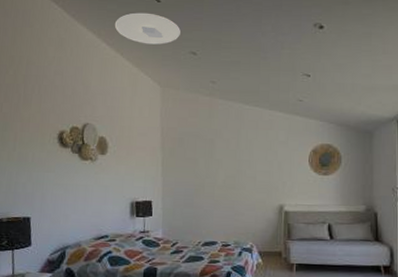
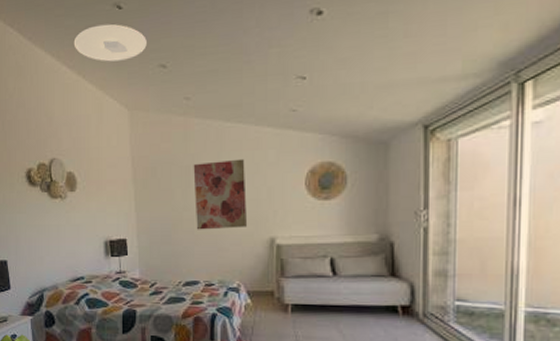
wall art: none [215,136,261,196] -> present [193,158,248,230]

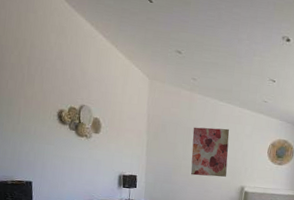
ceiling light: present [73,23,147,62] -> none [110,10,169,42]

